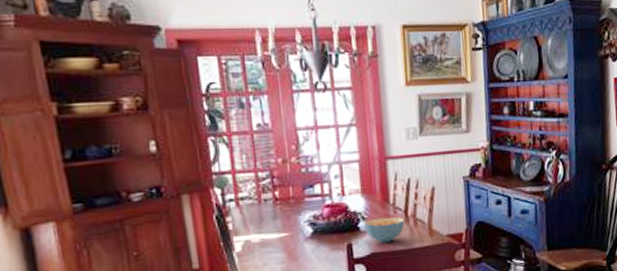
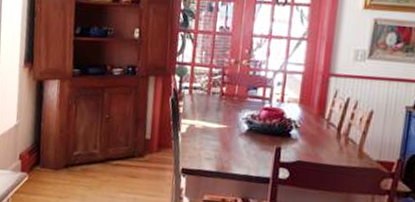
cereal bowl: present [364,216,405,243] -> none [295,129,337,155]

